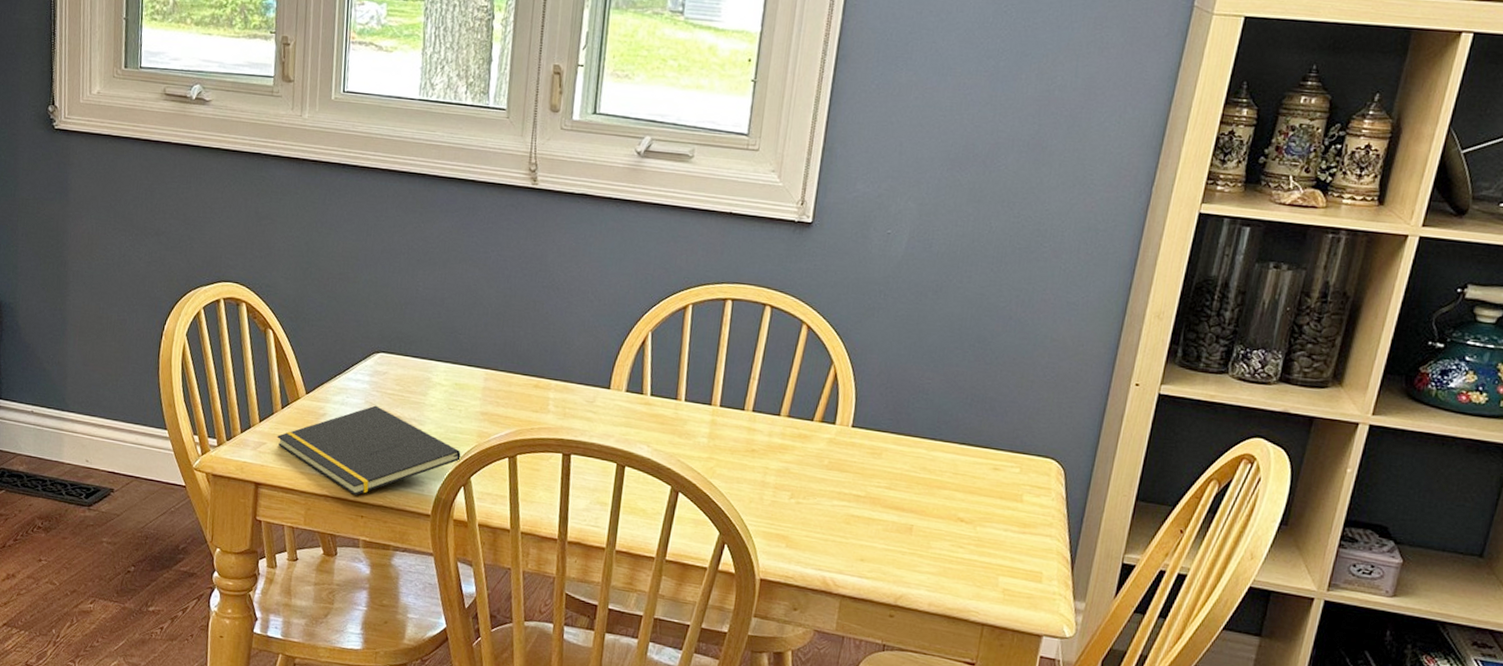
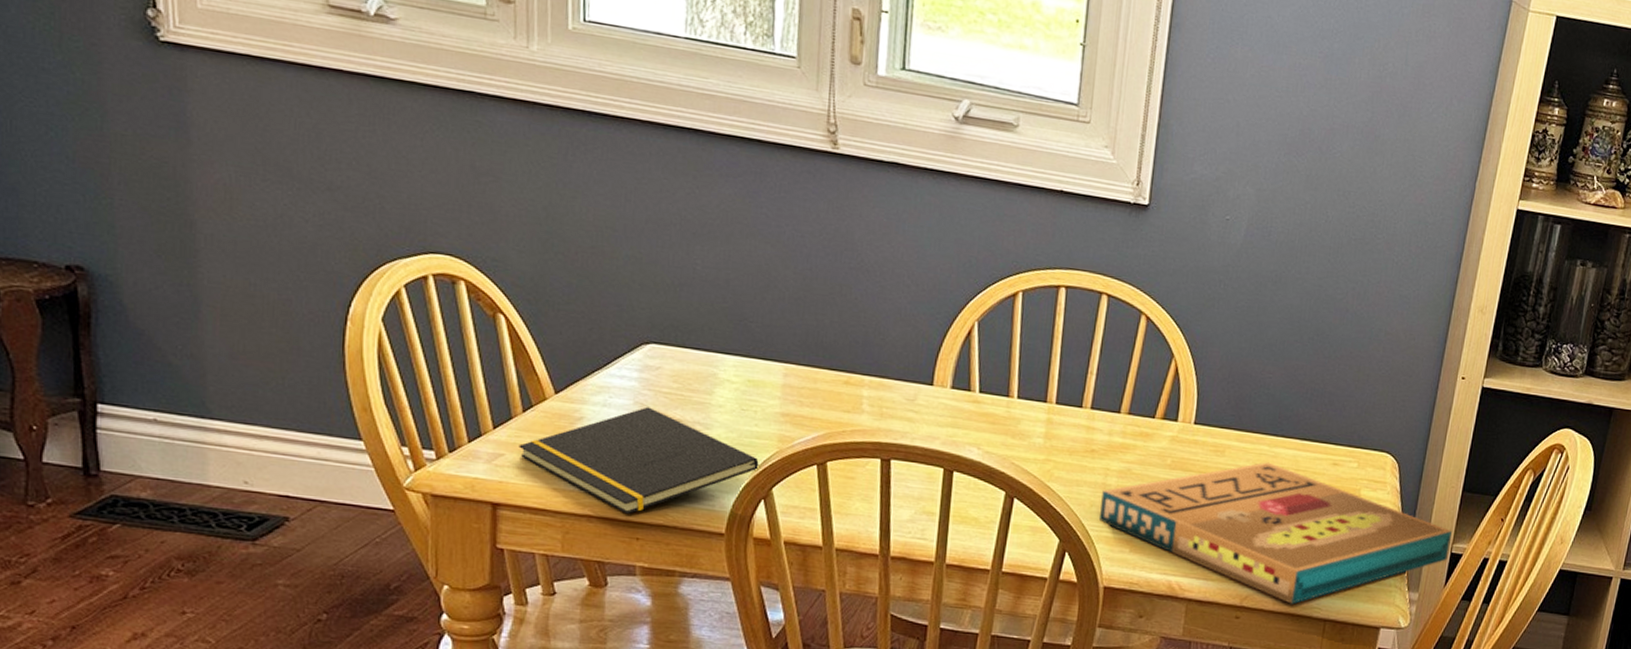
pizza box: none [758,465,1123,607] -> present [1099,462,1452,604]

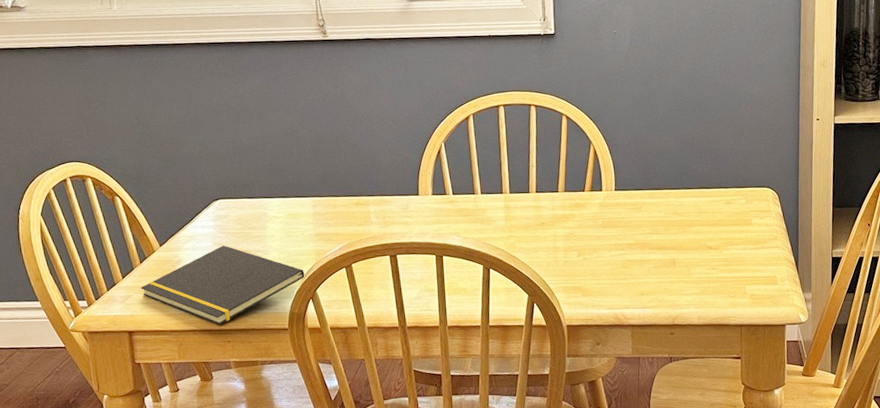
pizza box: present [1099,462,1452,604] -> none [554,210,830,317]

